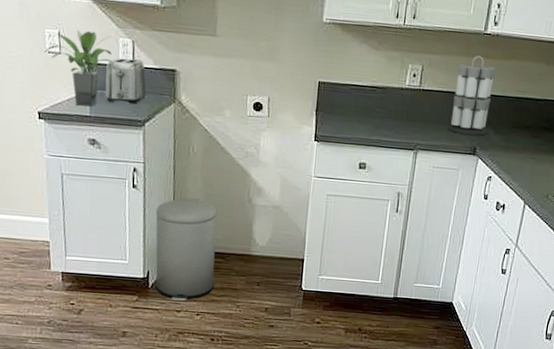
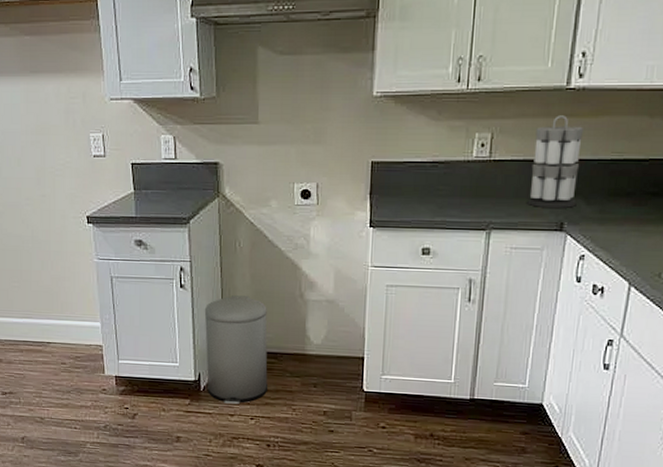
potted plant: present [44,29,119,107] -> none [90,131,161,207]
toaster: present [105,58,147,104] -> none [149,155,190,203]

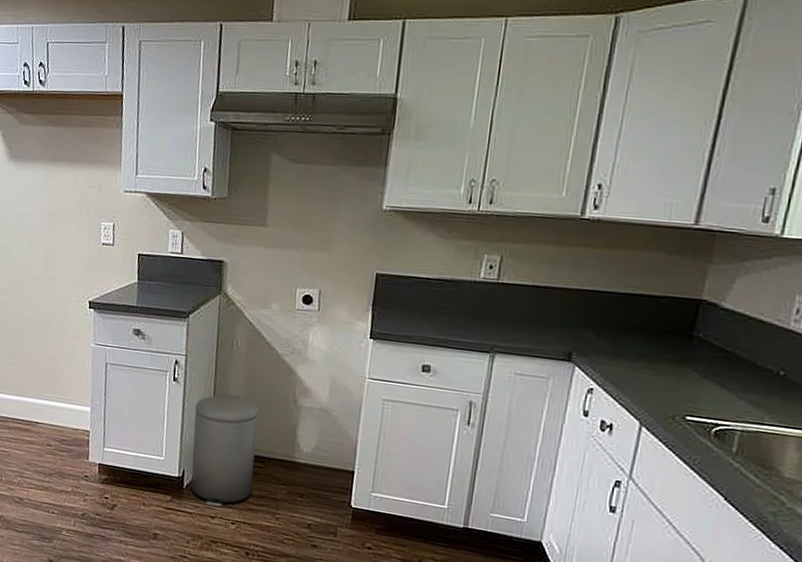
spice rack: present [527,115,585,208] -> none [534,244,598,339]

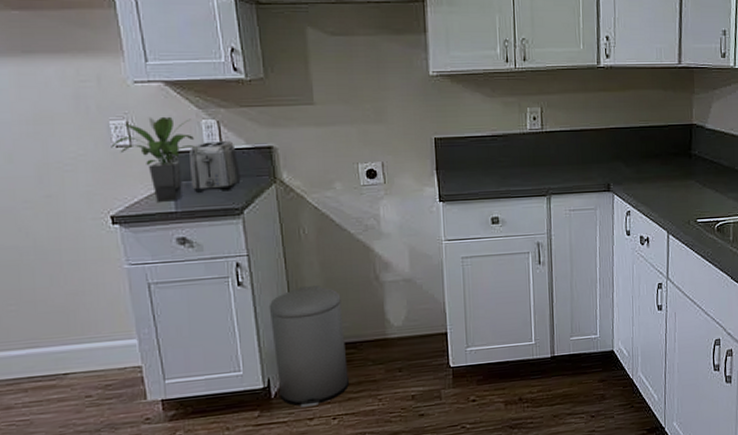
potted plant: none [99,222,167,297] -> present [111,116,204,202]
toaster: none [152,249,193,296] -> present [189,141,241,194]

